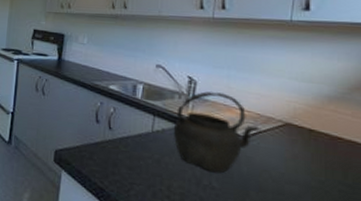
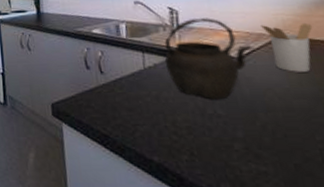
utensil holder: none [273,109,321,161] -> present [261,22,313,72]

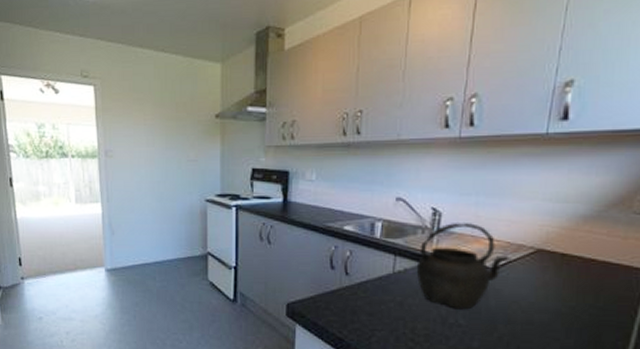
utensil holder: present [261,22,313,72] -> none [524,236,575,287]

